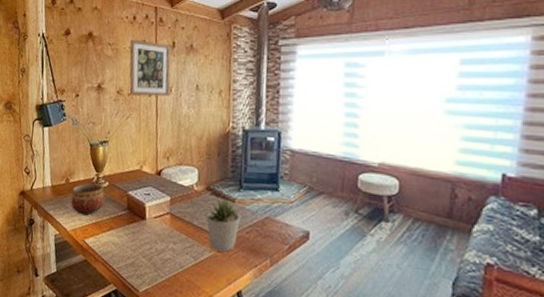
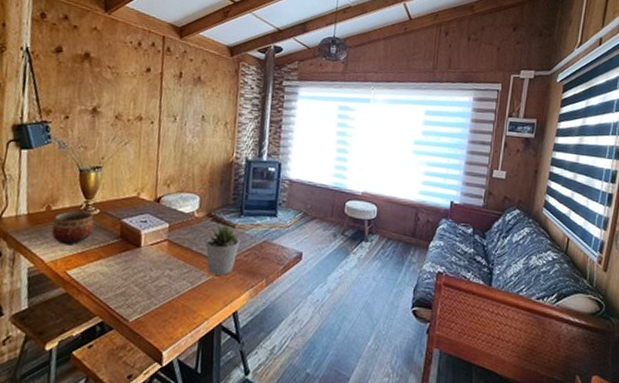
wall art: present [129,39,171,97] -> none [129,64,178,125]

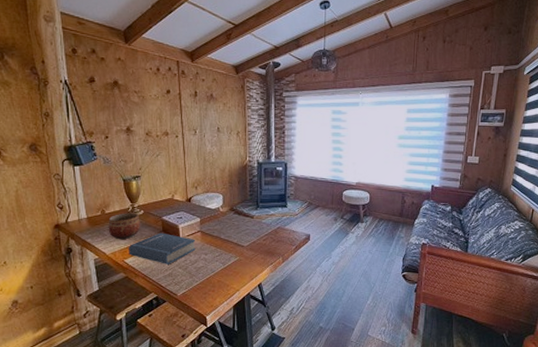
book: none [73,238,161,280] -> present [129,232,196,264]
potted plant: present [204,223,240,275] -> none [230,215,258,256]

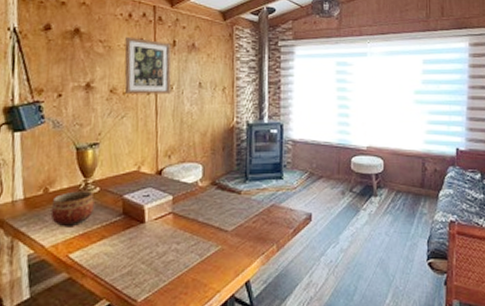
book: present [129,232,196,264] -> none [75,216,166,259]
wall art: none [155,88,195,138] -> present [124,36,172,95]

